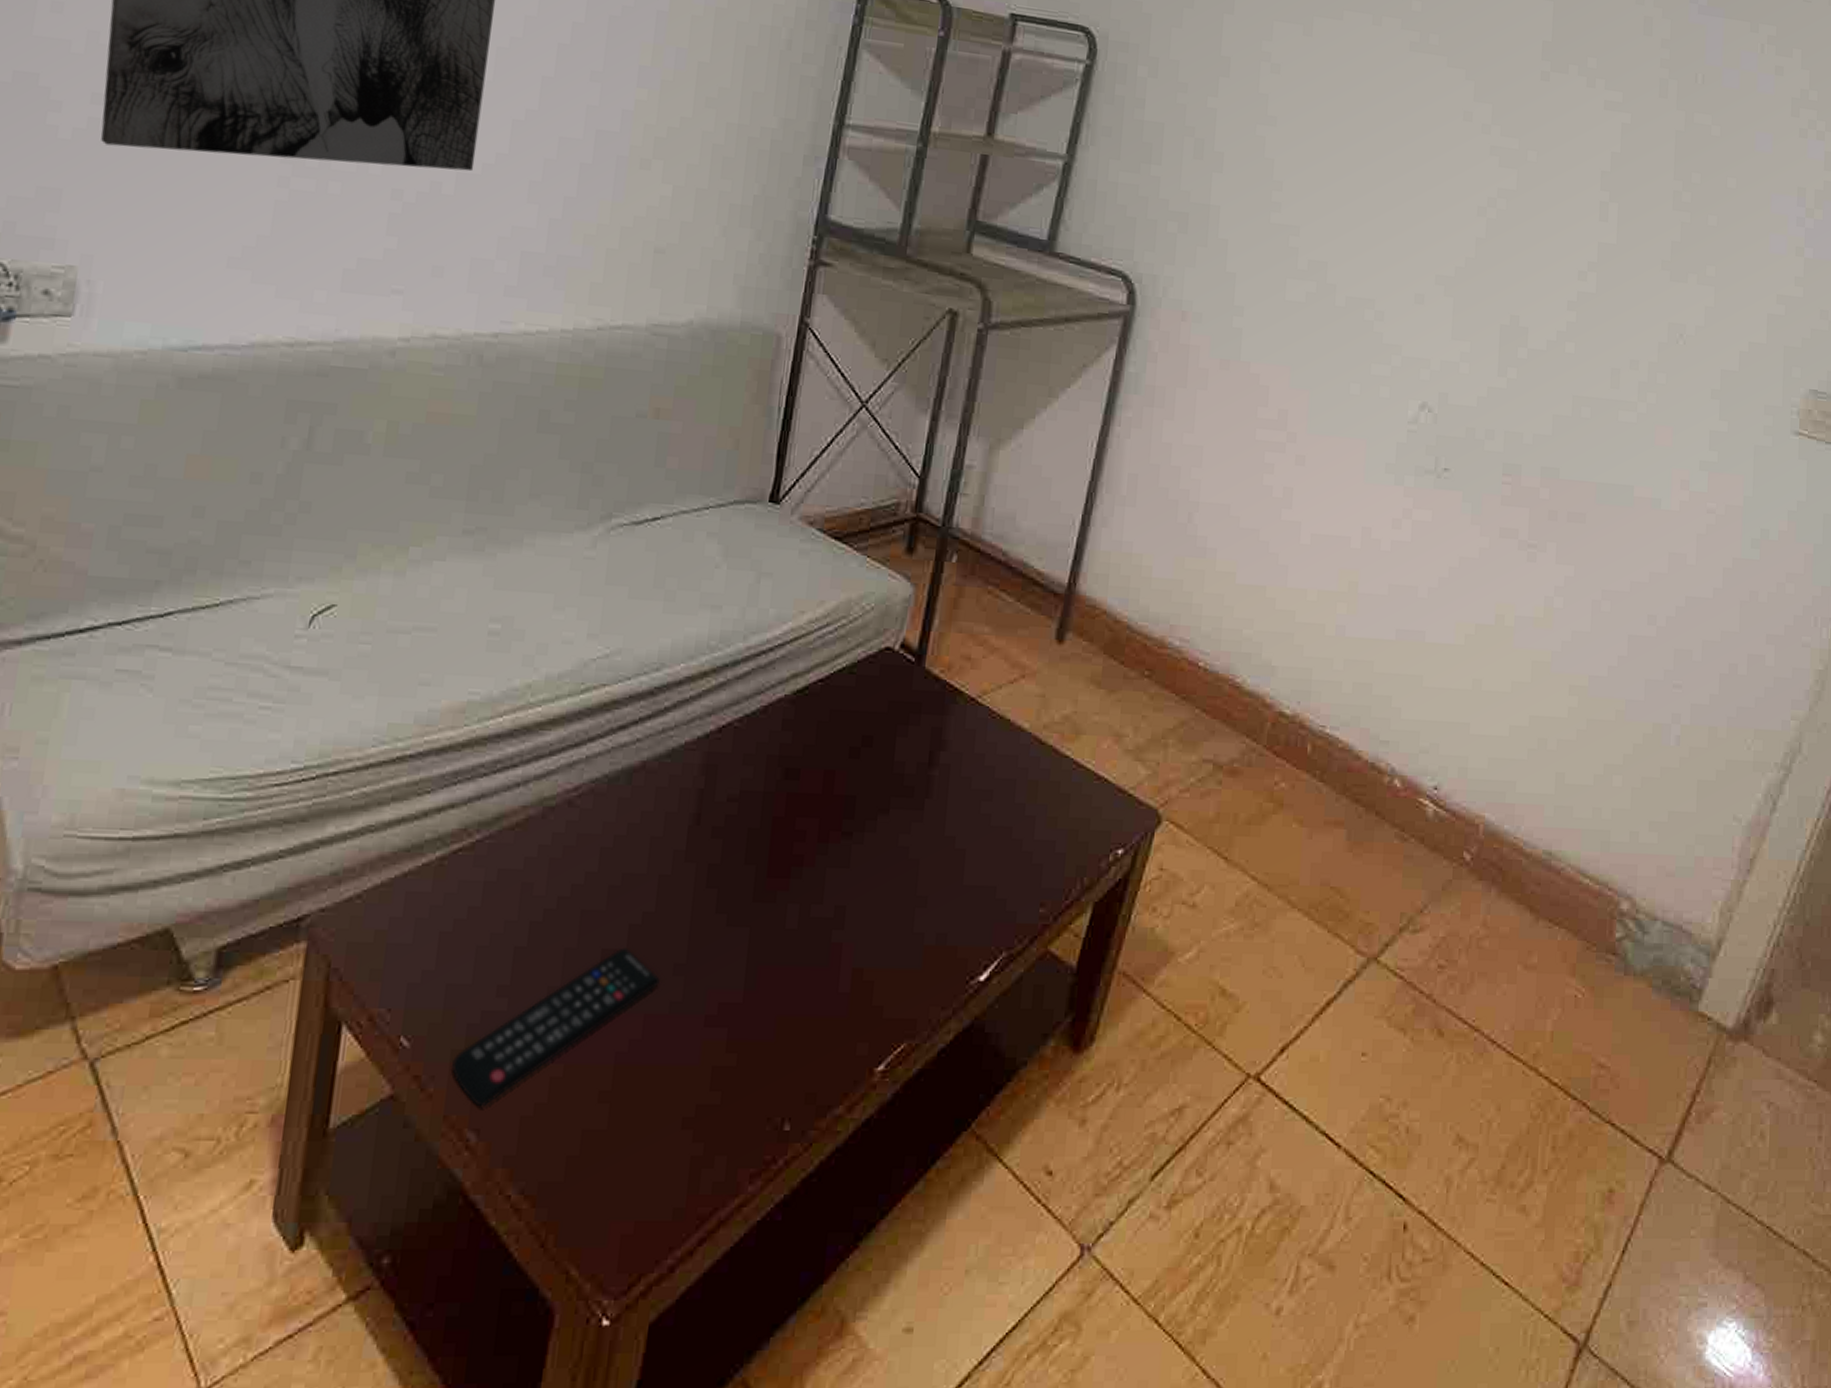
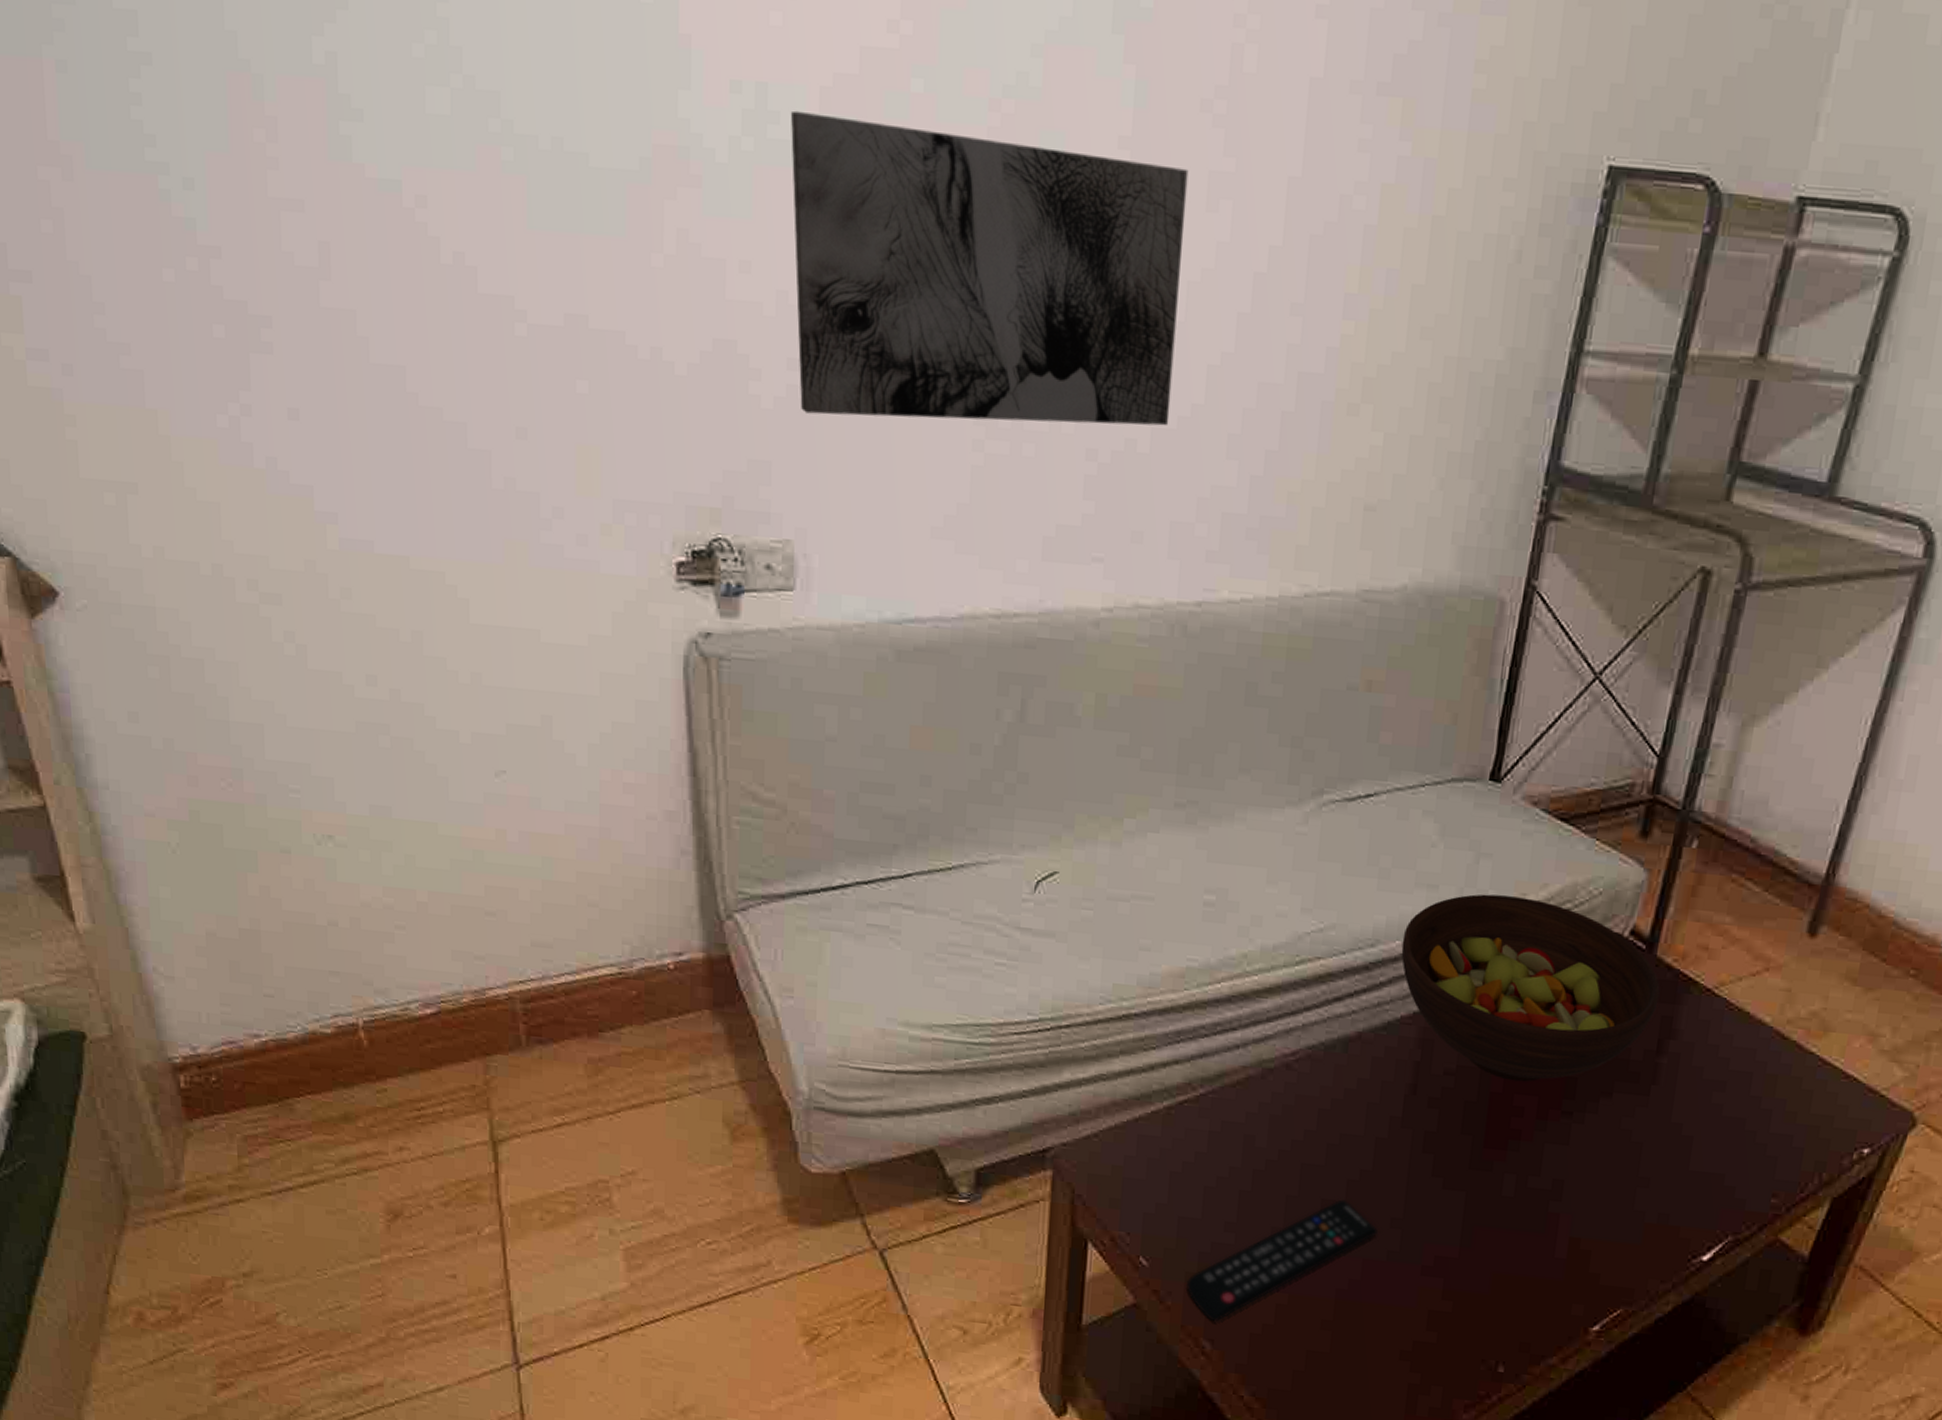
fruit bowl: none [686,613,929,804] -> present [1401,894,1660,1082]

